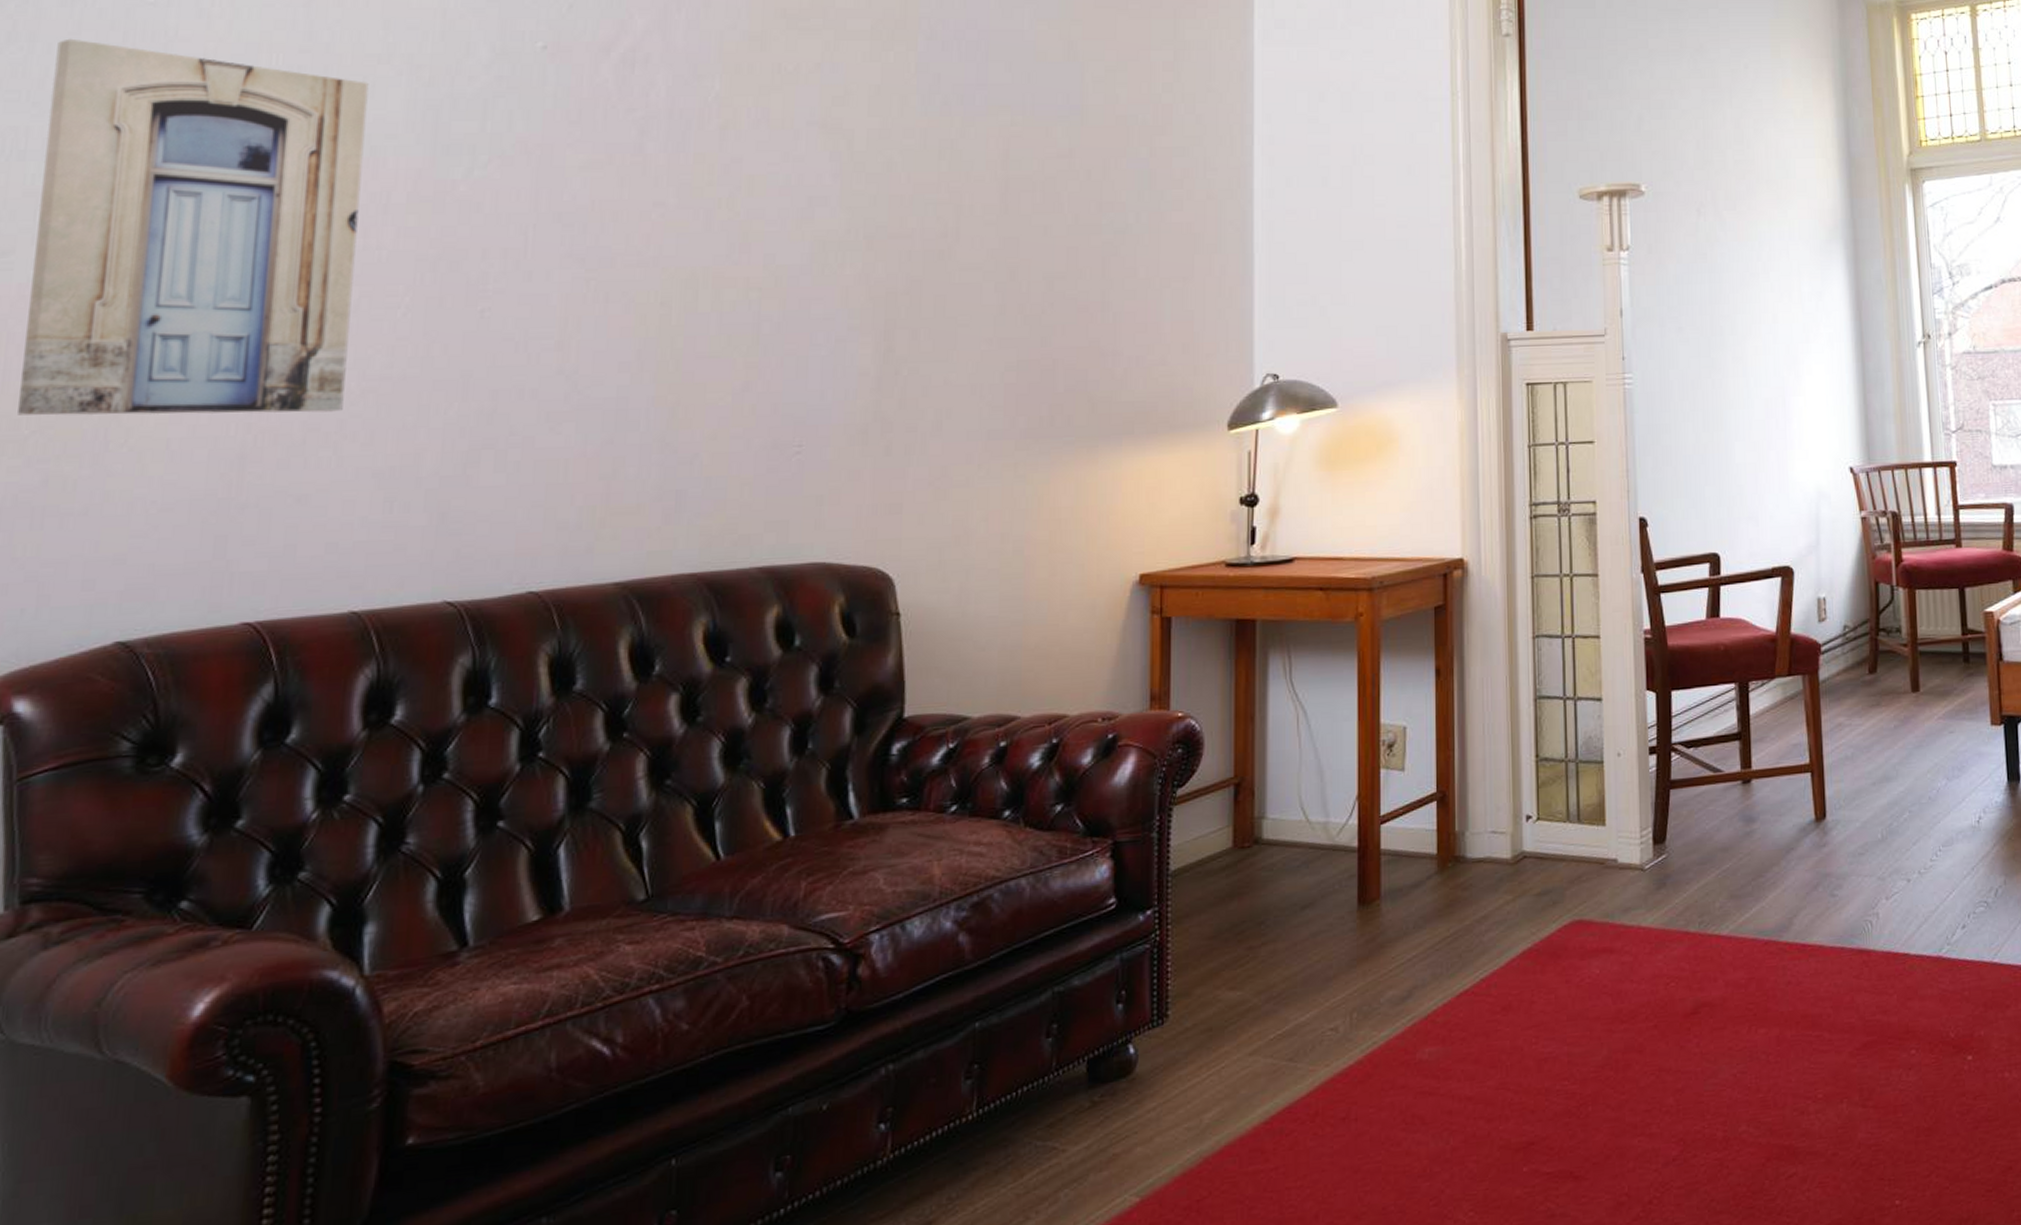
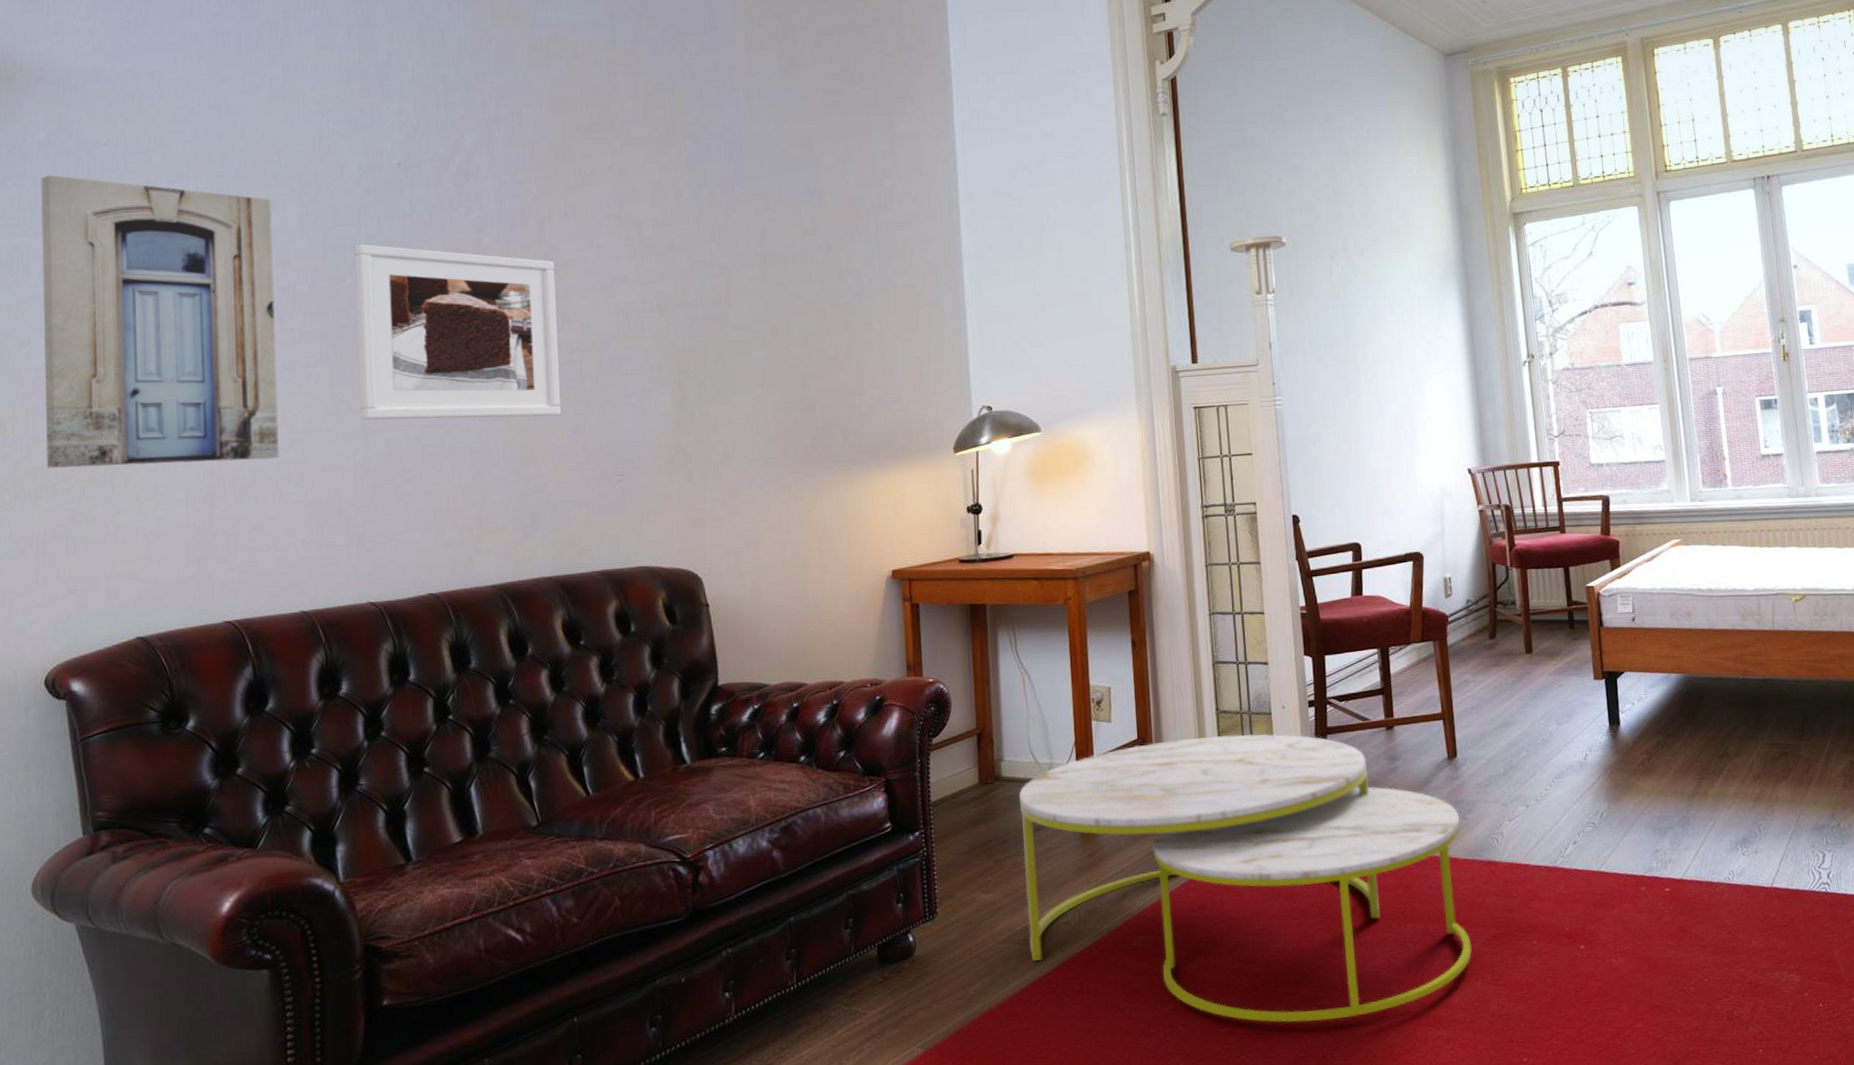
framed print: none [459,144,736,369] -> present [354,244,561,420]
coffee table: none [1282,787,1837,1158] -> present [1018,733,1472,1023]

